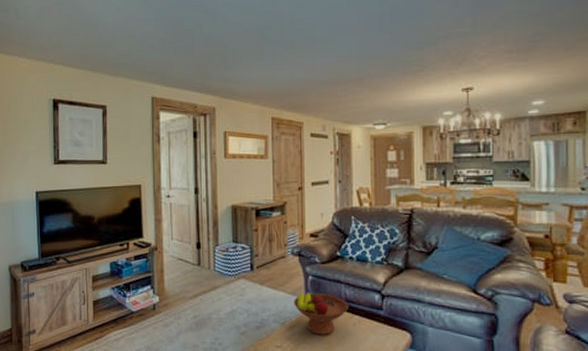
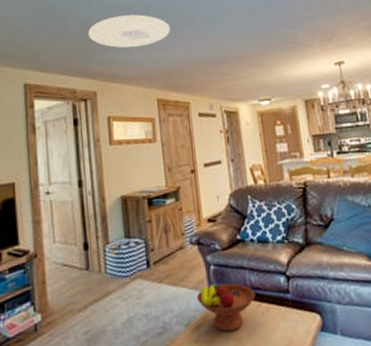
ceiling light: none [211,32,291,66] -> present [88,14,171,48]

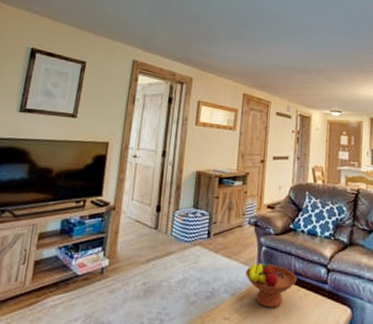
ceiling light: present [88,14,171,48] -> none [195,17,266,47]

